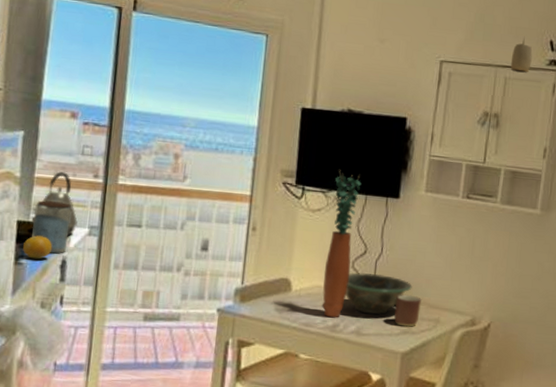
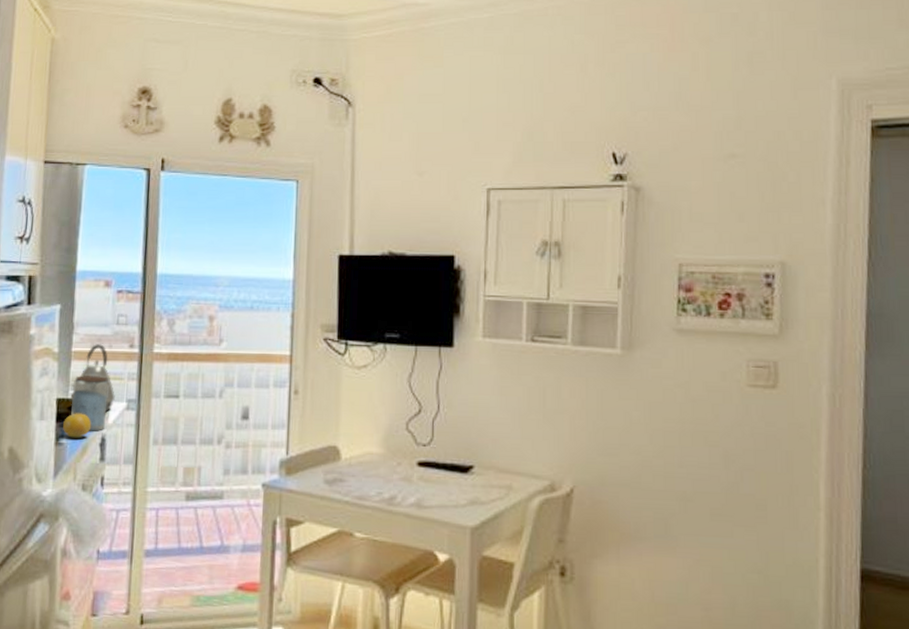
vase: present [322,169,362,318] -> none [375,319,410,489]
decorative bowl: present [345,272,412,315] -> none [400,434,477,483]
mug: present [394,294,421,327] -> none [459,458,489,496]
candle: present [510,36,532,73] -> none [568,151,593,192]

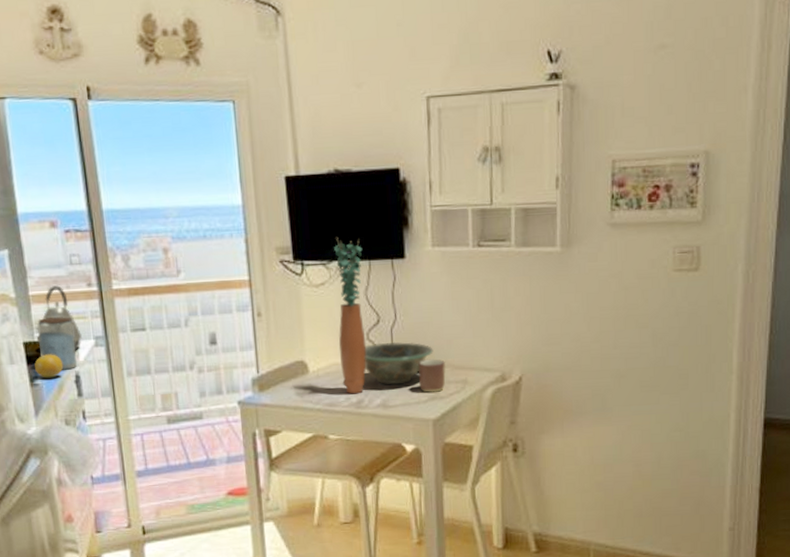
vase: none [375,319,410,489] -> present [334,236,367,394]
decorative bowl: none [400,434,477,483] -> present [364,341,434,385]
mug: none [459,458,489,496] -> present [418,359,446,393]

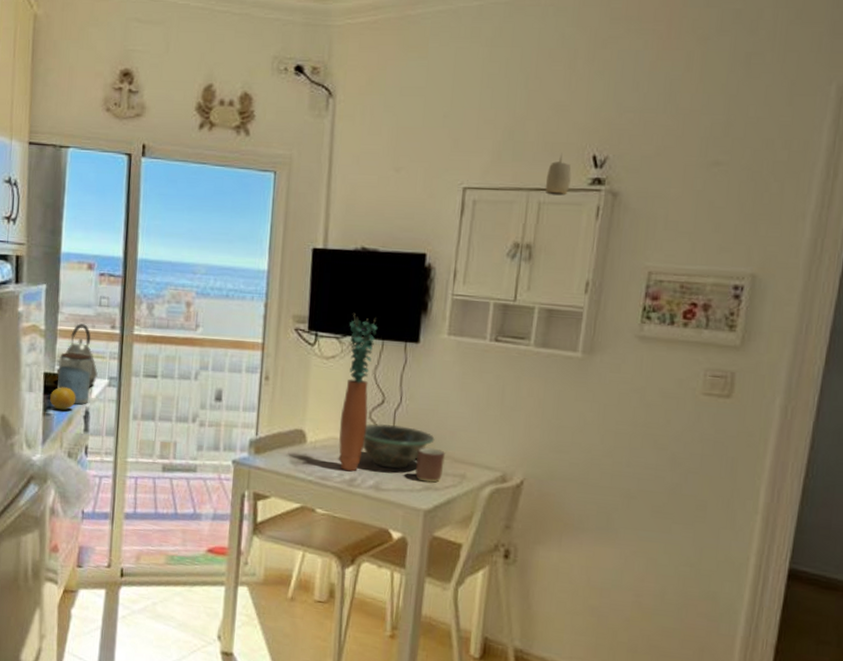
candle: none [505,51,529,95] -> present [545,153,572,196]

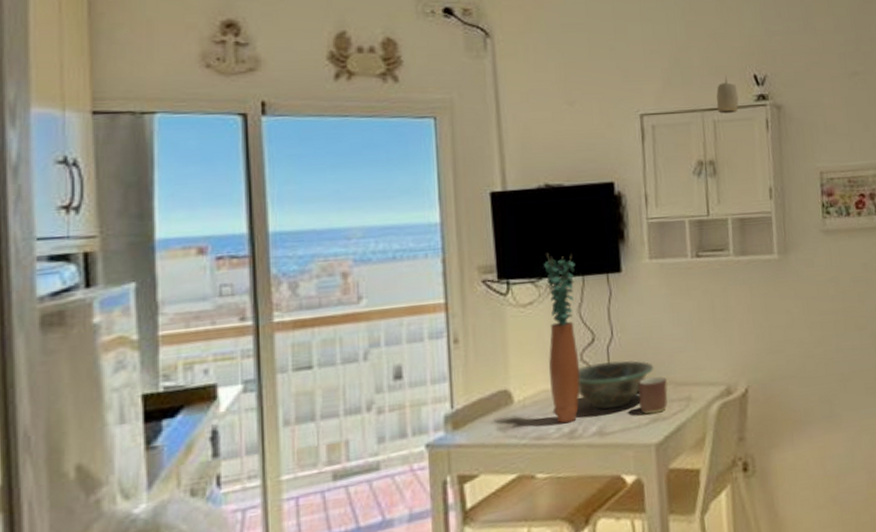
fruit: present [50,387,76,410] -> none [155,406,196,438]
kettle: present [56,323,98,386] -> none [162,322,226,398]
jar: present [57,352,92,405] -> none [164,359,216,426]

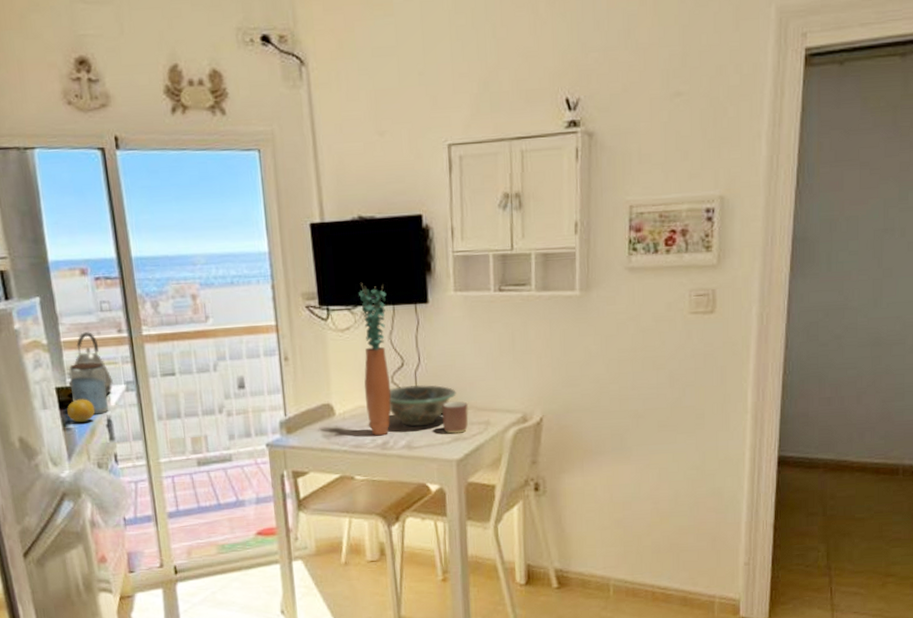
fruit: none [155,406,196,438] -> present [67,399,96,423]
kettle: none [162,322,226,398] -> present [68,332,113,394]
jar: none [164,359,216,426] -> present [69,362,108,415]
candle: present [716,75,739,114] -> none [525,99,548,142]

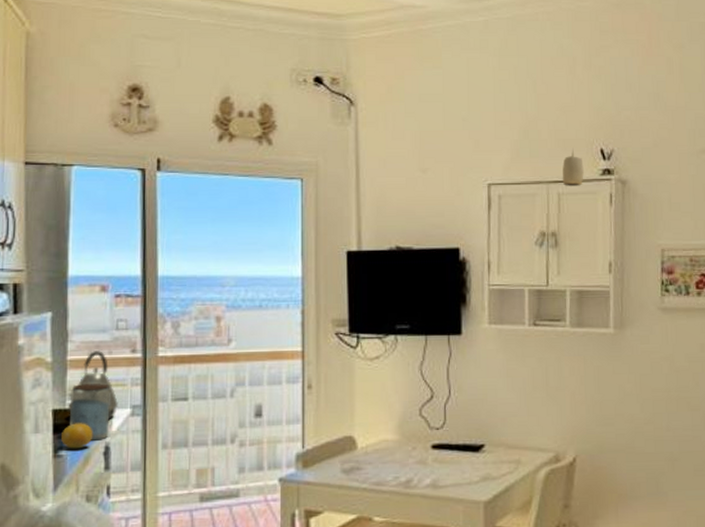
vase: present [359,282,392,436] -> none [390,311,420,473]
decorative bowl: present [389,384,457,427] -> none [415,418,487,464]
mug: present [442,401,469,434] -> none [471,437,499,473]
candle: none [525,99,548,142] -> present [562,148,584,186]

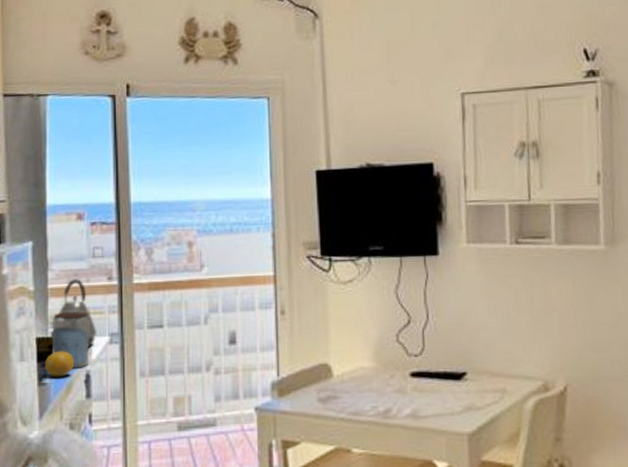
candle: present [562,148,584,186] -> none [541,49,566,92]

